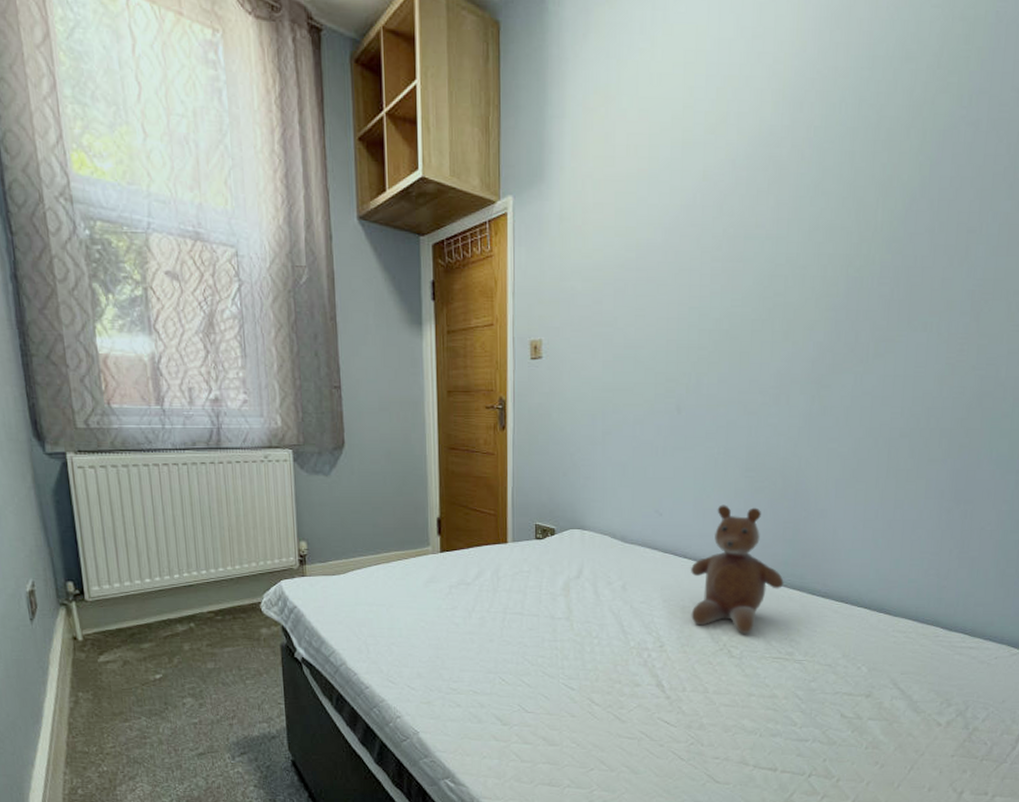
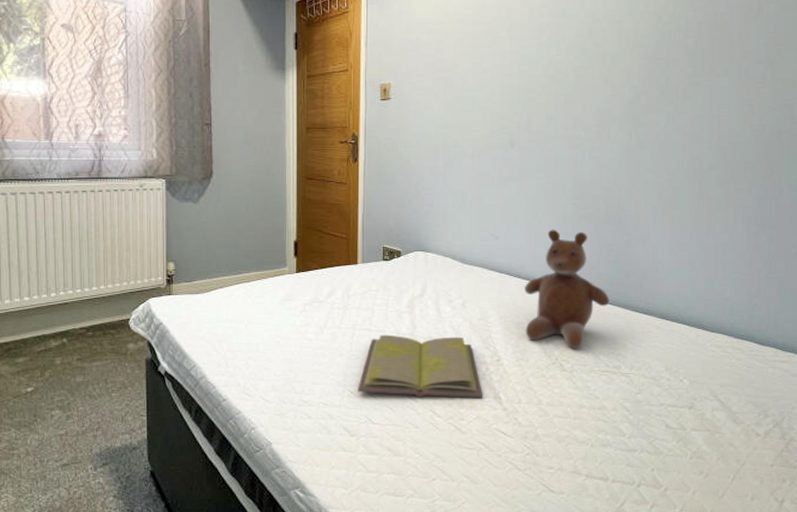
diary: none [510,619,644,687] -> present [358,334,482,399]

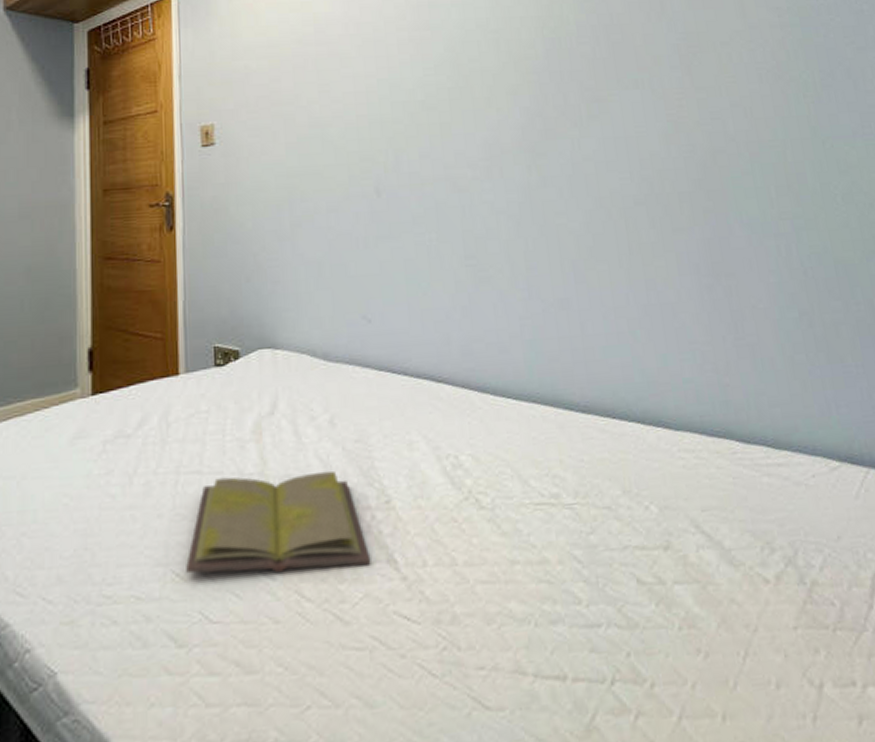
teddy bear: present [525,229,610,349] -> none [414,302,533,474]

